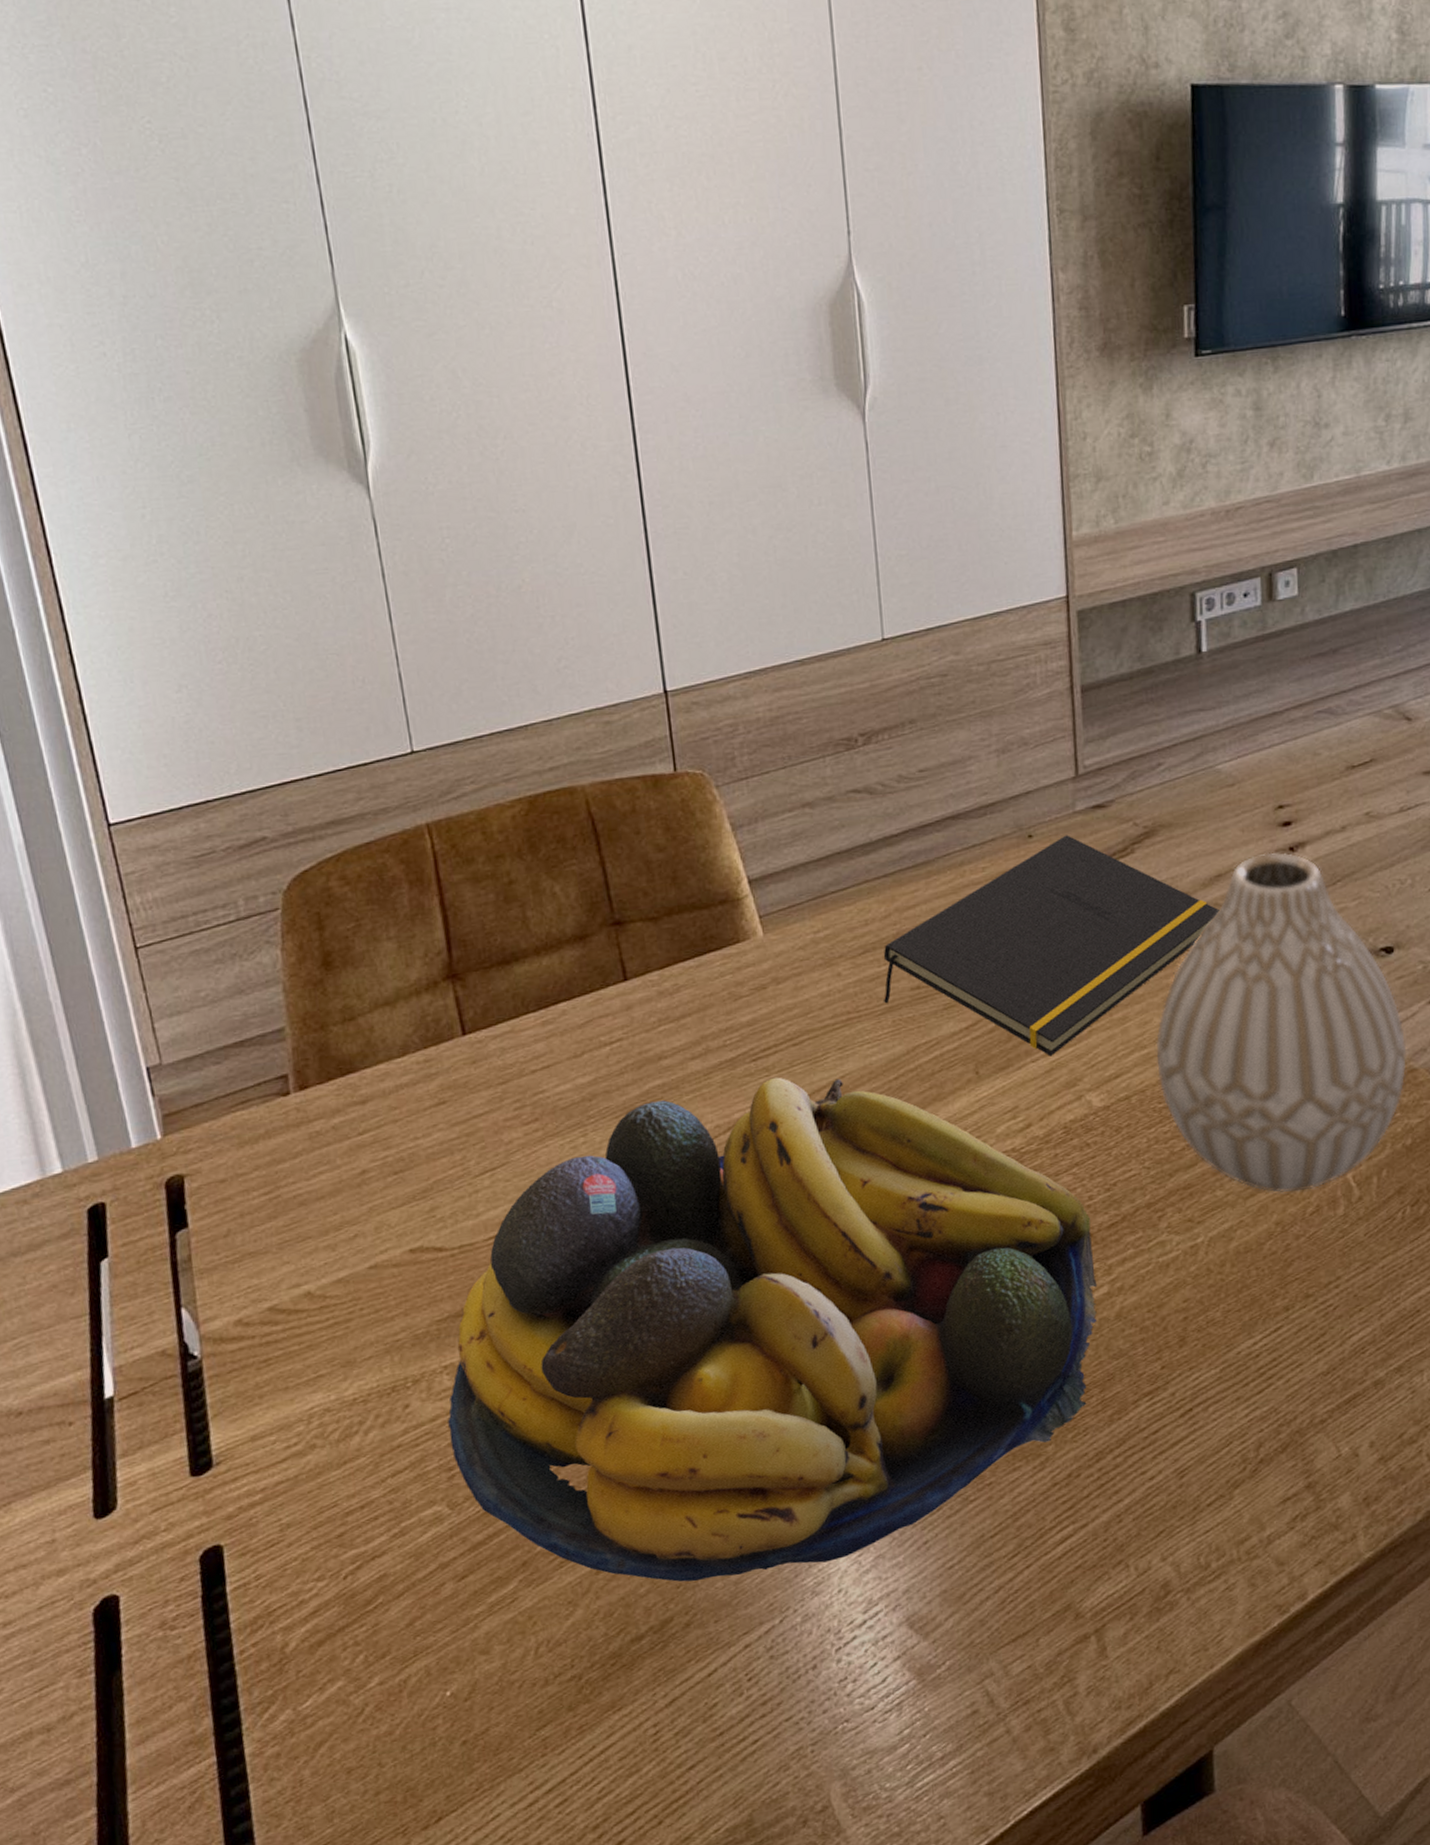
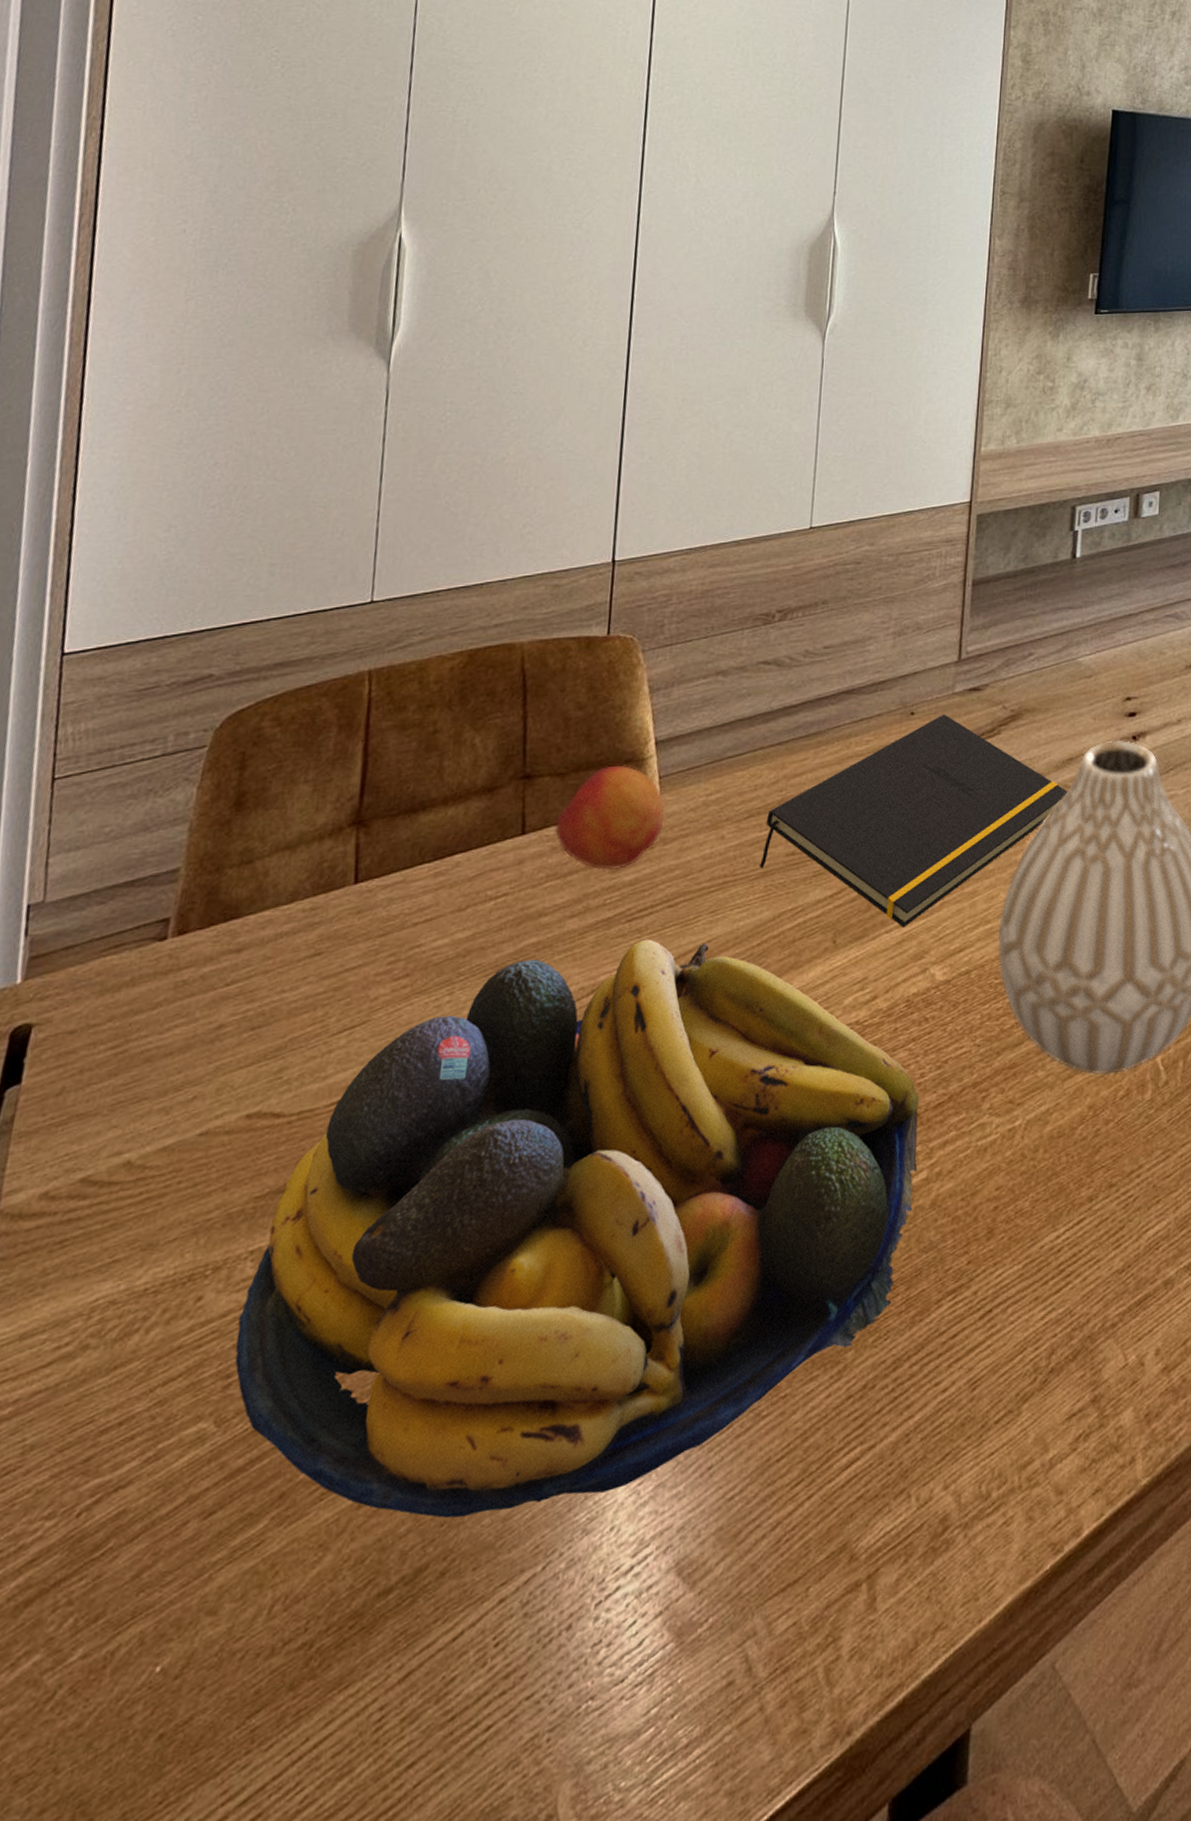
fruit: none [657,906,774,1013] -> present [554,765,665,871]

